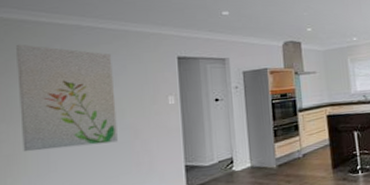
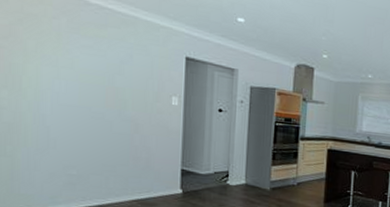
wall art: present [17,44,118,152] -> none [21,8,119,132]

